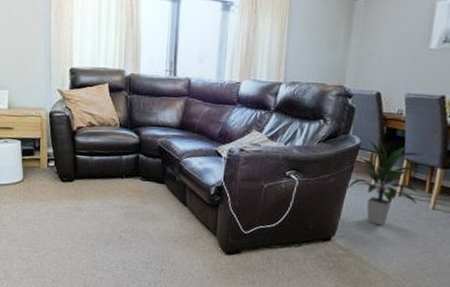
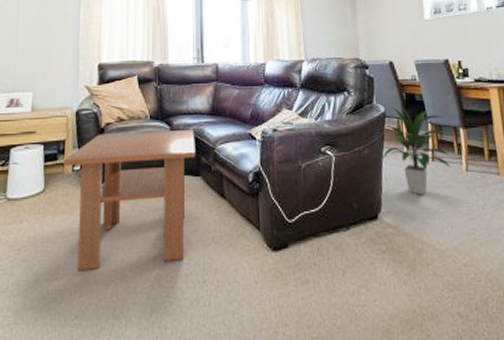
coffee table: none [39,136,162,251] -> present [63,130,195,271]

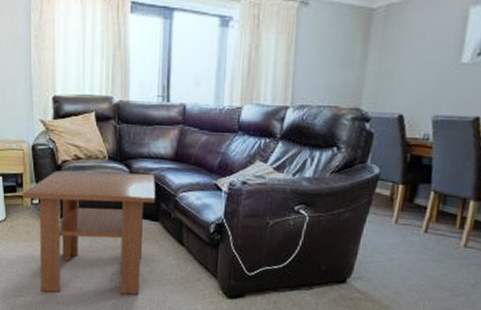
indoor plant: present [382,105,451,195] -> none [364,167,457,266]

